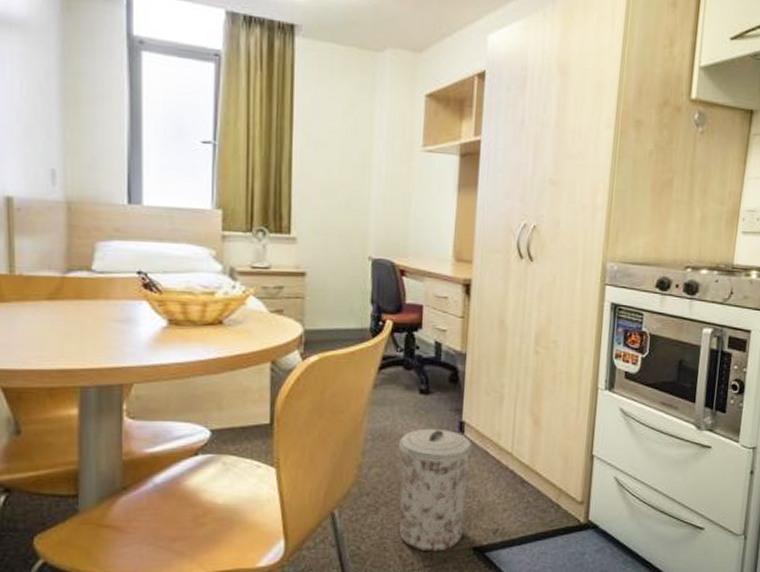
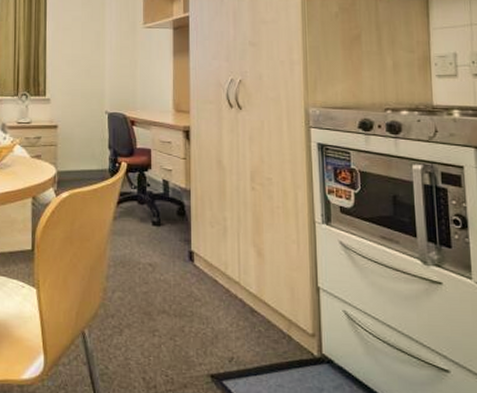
trash can: present [398,428,472,552] -> none [137,257,202,376]

